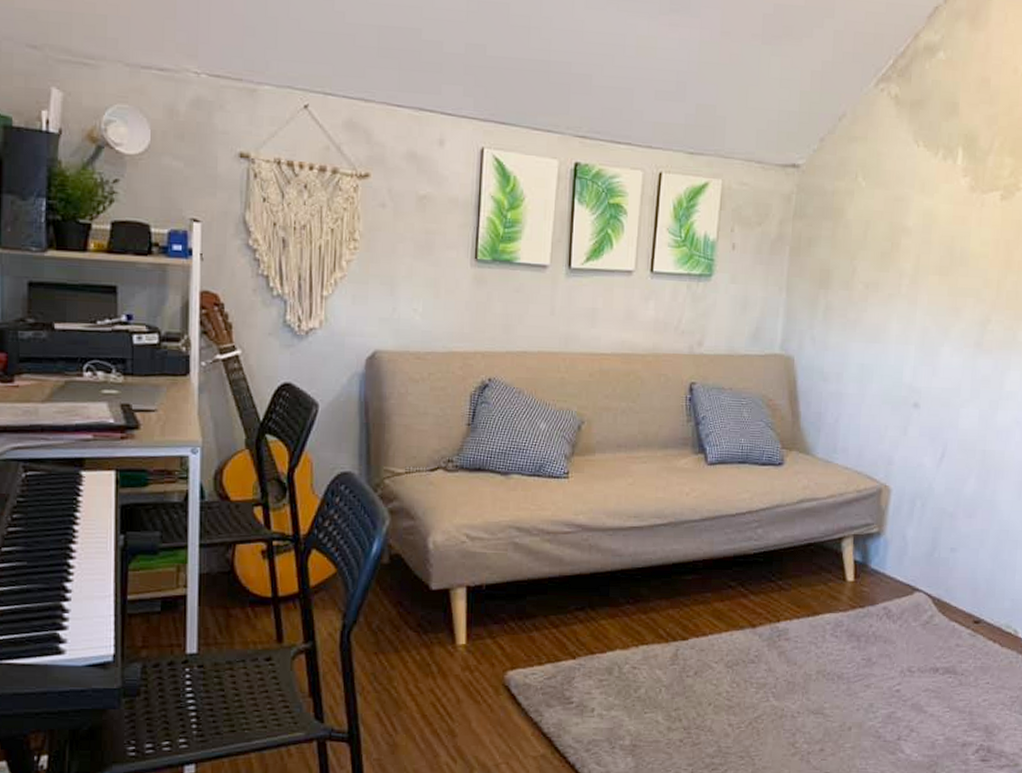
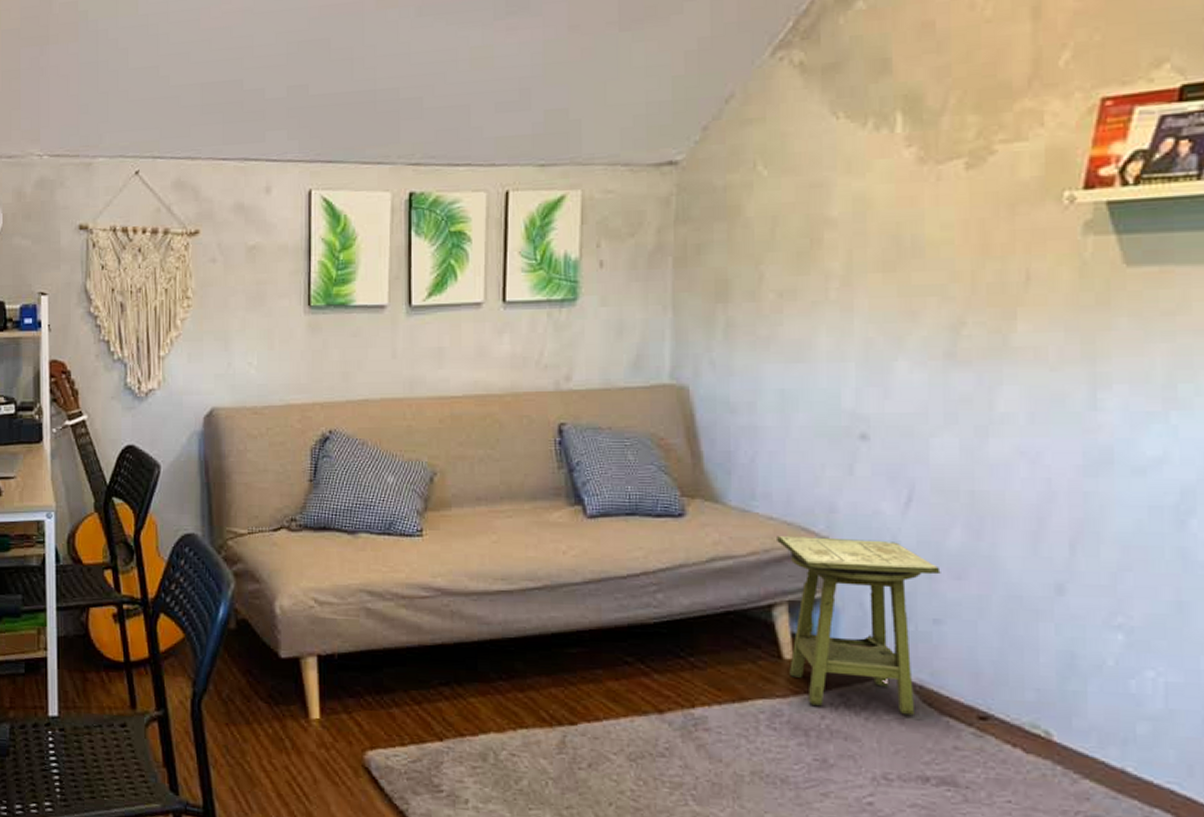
side table: none [849,483,959,622] -> present [777,536,941,716]

